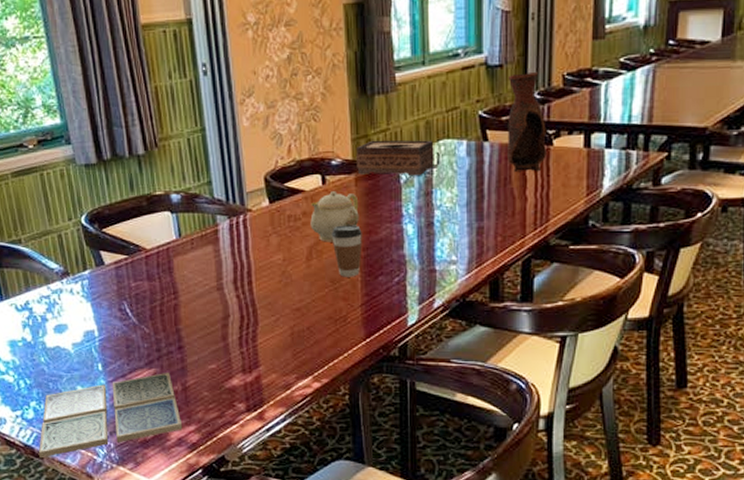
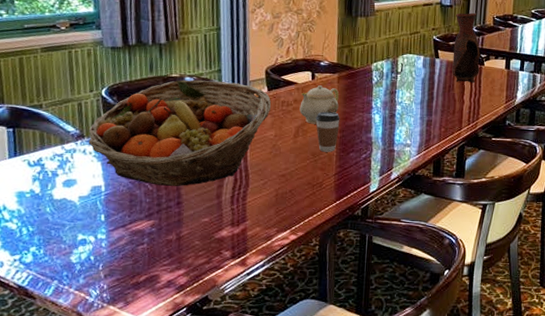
drink coaster: present [38,373,183,459] -> none [31,224,173,299]
fruit basket: none [72,196,275,327] -> present [88,79,271,186]
tissue box: present [355,140,434,175] -> none [339,50,399,79]

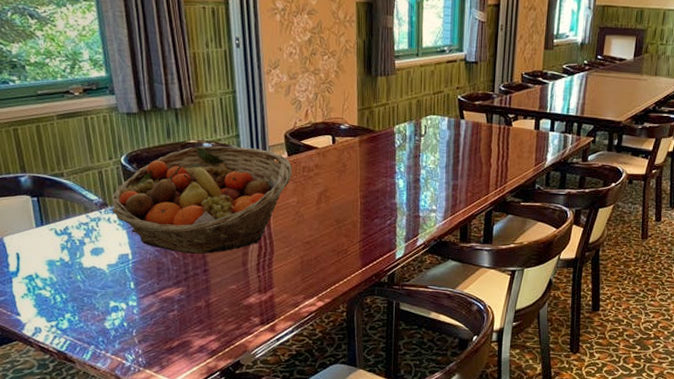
teapot: present [299,85,339,124] -> none [321,150,361,190]
coffee cup: present [315,111,340,152] -> none [338,177,363,219]
vase: present [451,12,480,83] -> none [477,69,508,145]

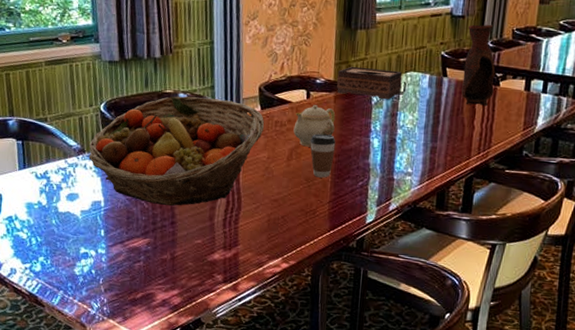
teapot: none [321,150,361,190] -> present [293,105,336,147]
coffee cup: none [338,177,363,219] -> present [310,133,336,178]
tissue box: none [360,111,423,142] -> present [336,66,402,99]
vase: none [477,69,508,145] -> present [461,24,496,106]

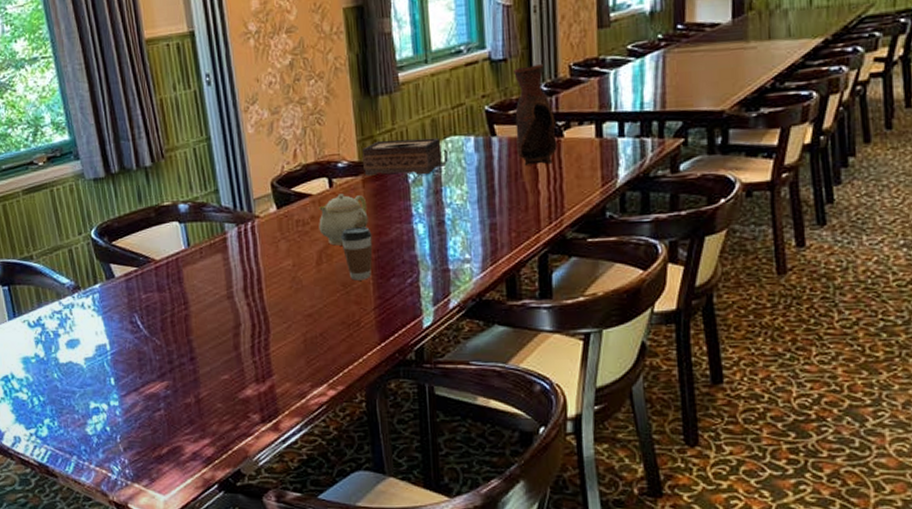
fruit basket: present [88,96,264,206] -> none [83,203,283,339]

